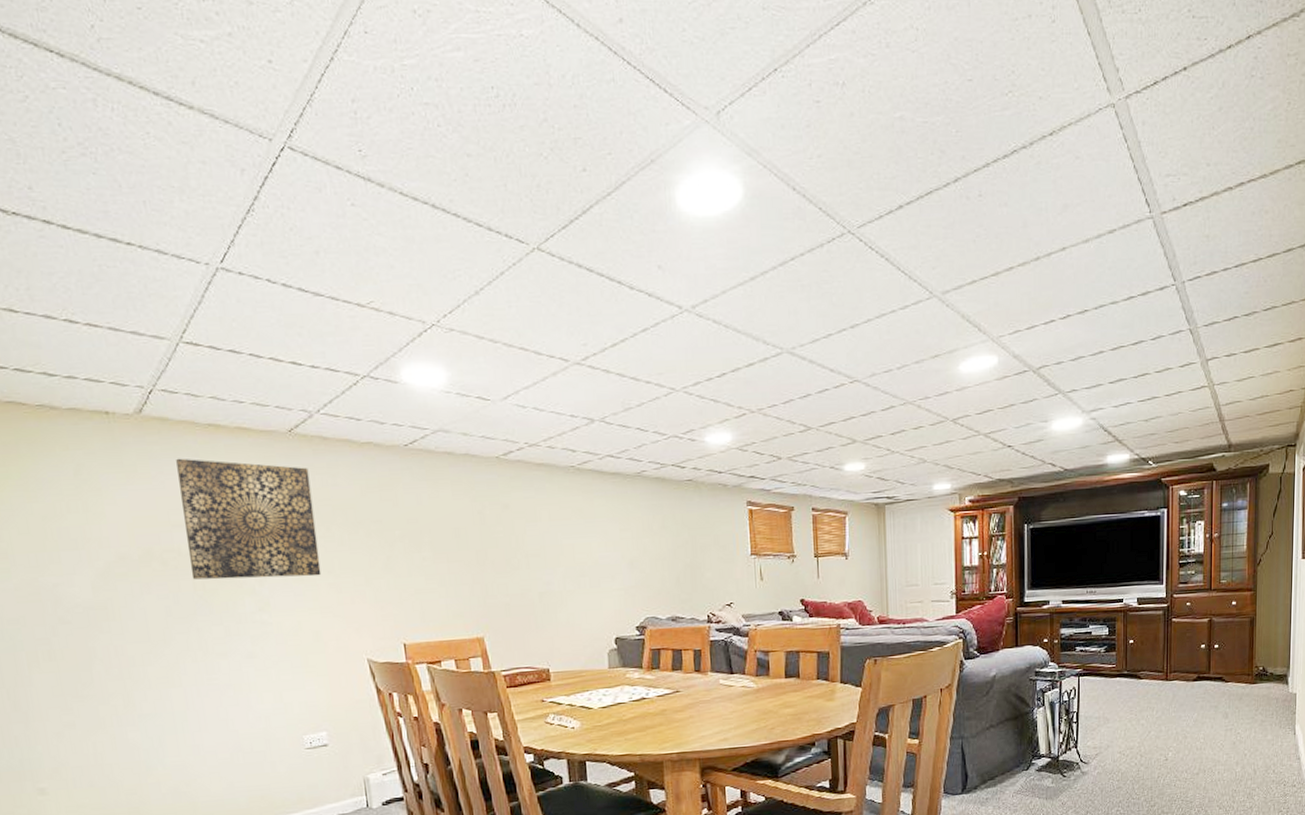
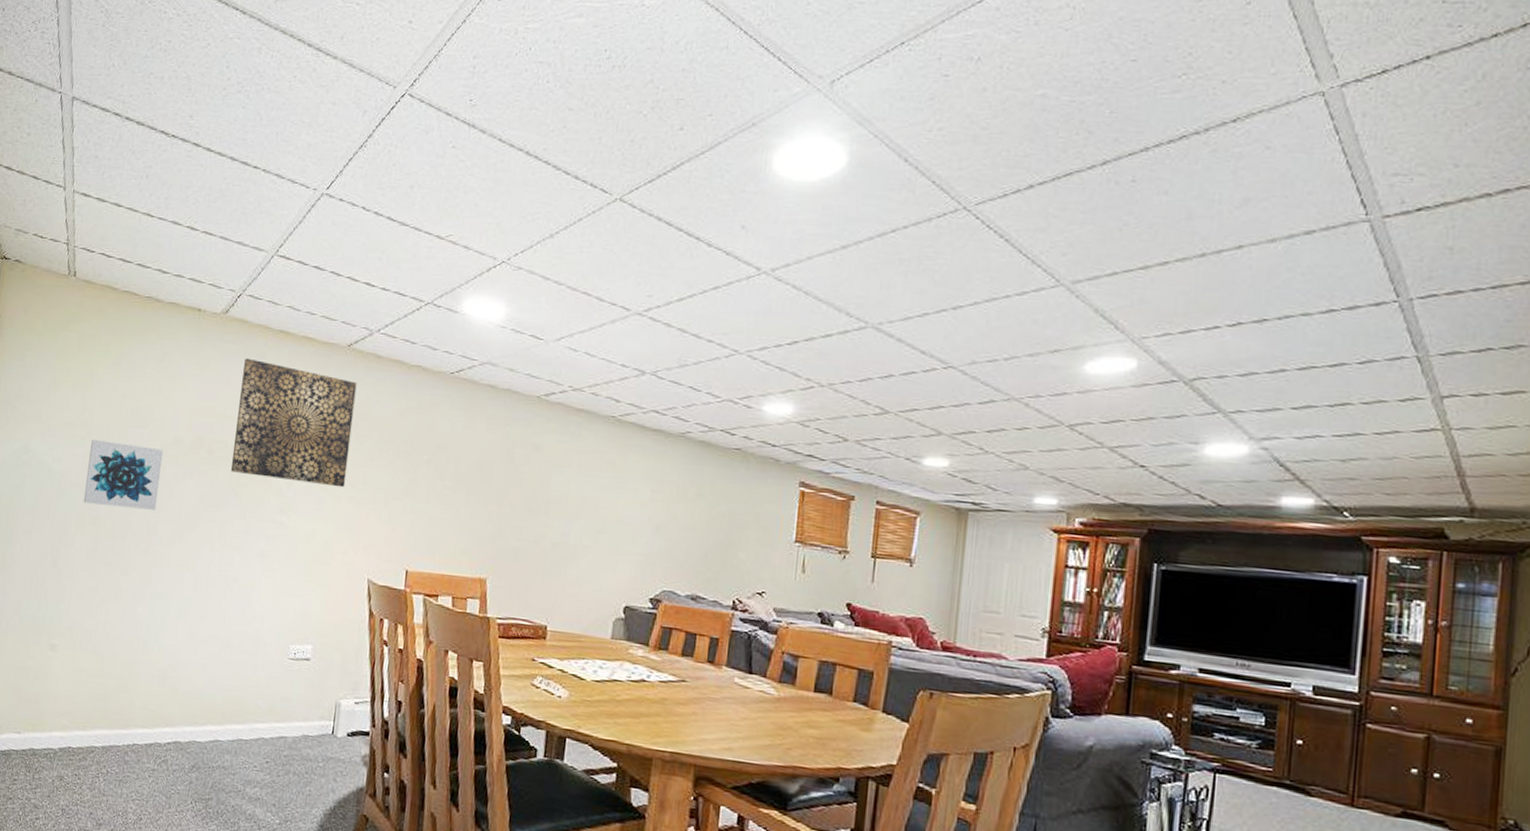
wall art: none [19,568,119,639] -> present [83,440,164,510]

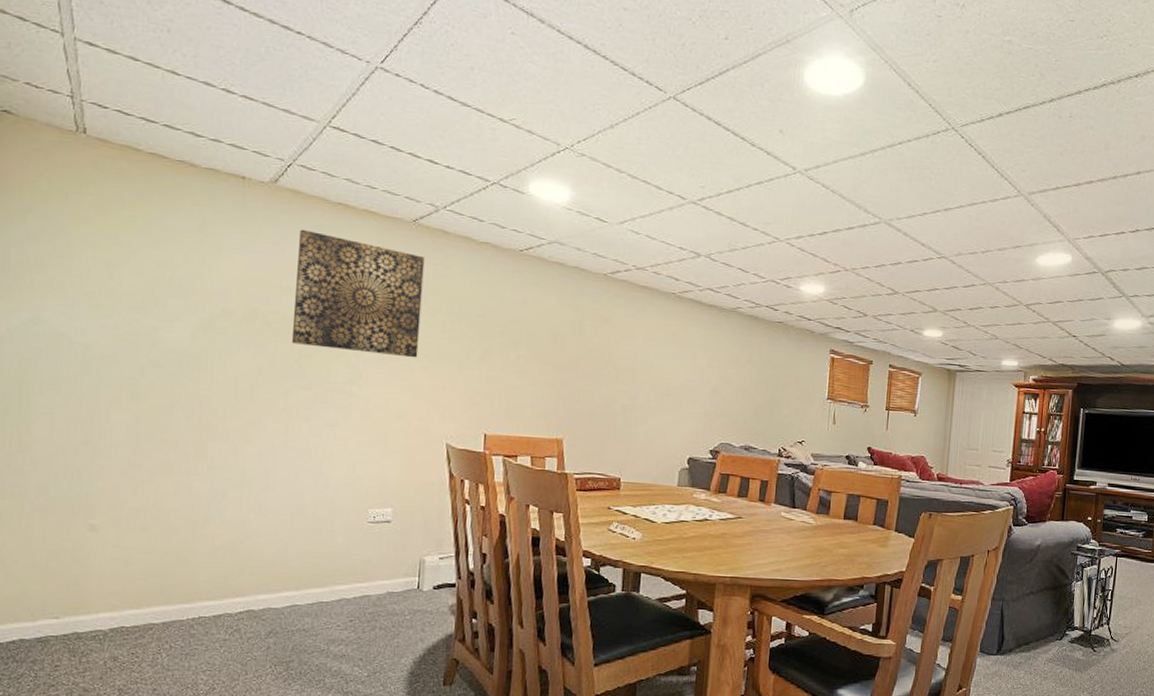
wall art: present [83,440,164,510] -> none [116,310,212,383]

